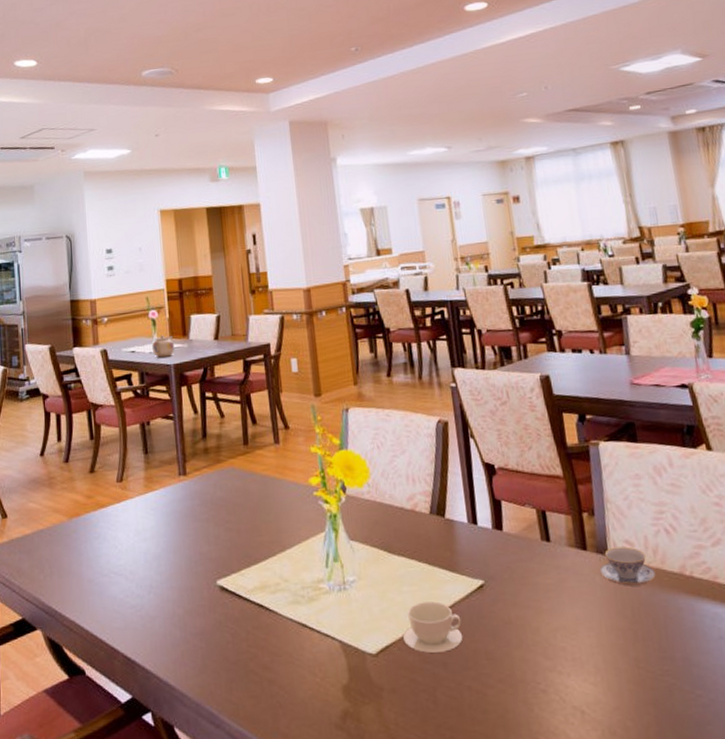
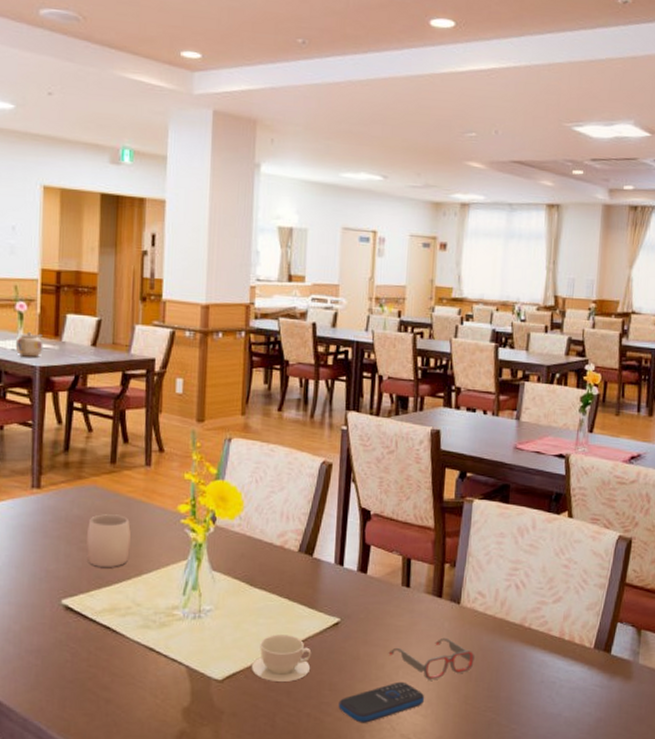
mug: none [231,493,272,546] -> present [87,514,131,567]
mobile phone: none [499,646,591,695] -> present [338,681,425,723]
spectacles: none [541,593,637,643] -> present [388,637,475,680]
teacup: present [599,546,656,586] -> none [450,597,499,633]

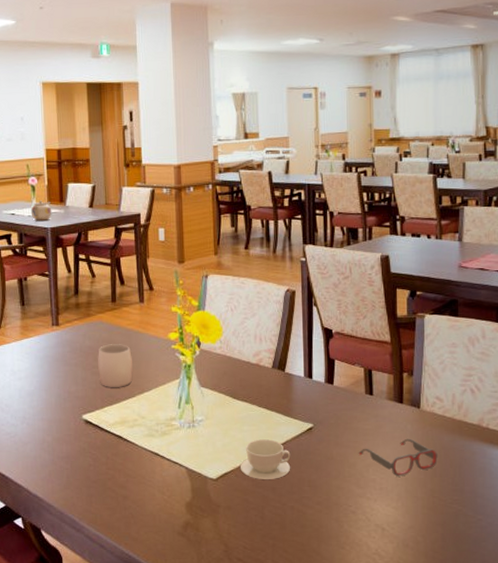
mobile phone: present [338,681,425,723] -> none [318,478,395,515]

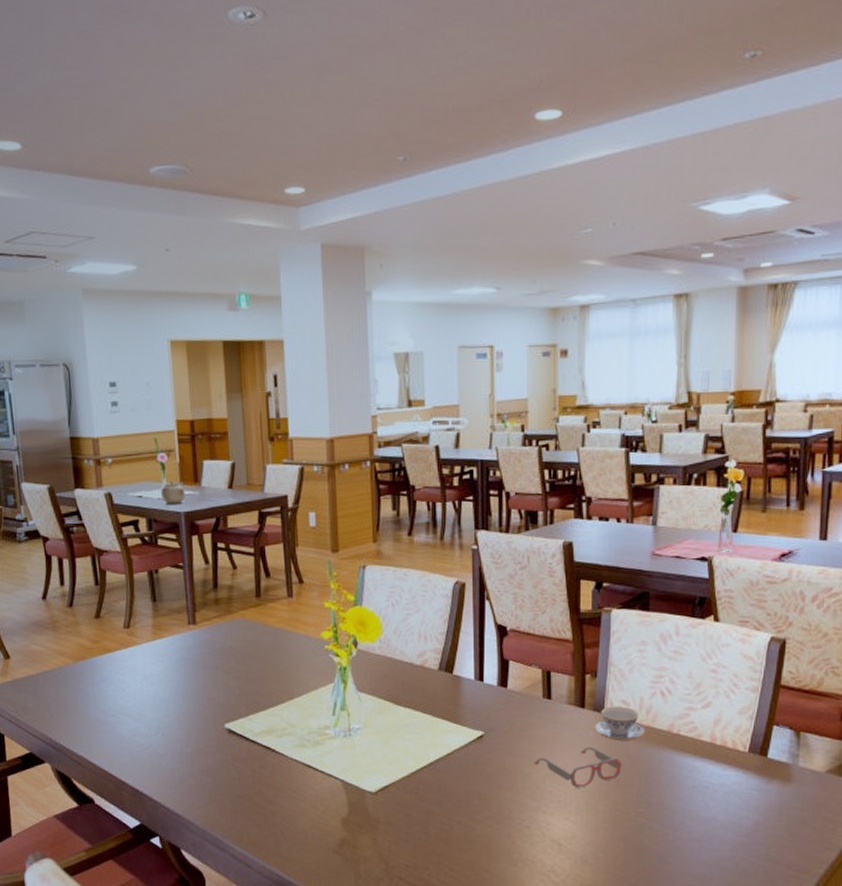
mug: present [98,344,133,387] -> none [241,644,281,693]
teacup: present [240,439,291,479] -> none [401,749,459,792]
teacup: none [411,402,458,433] -> present [594,706,645,741]

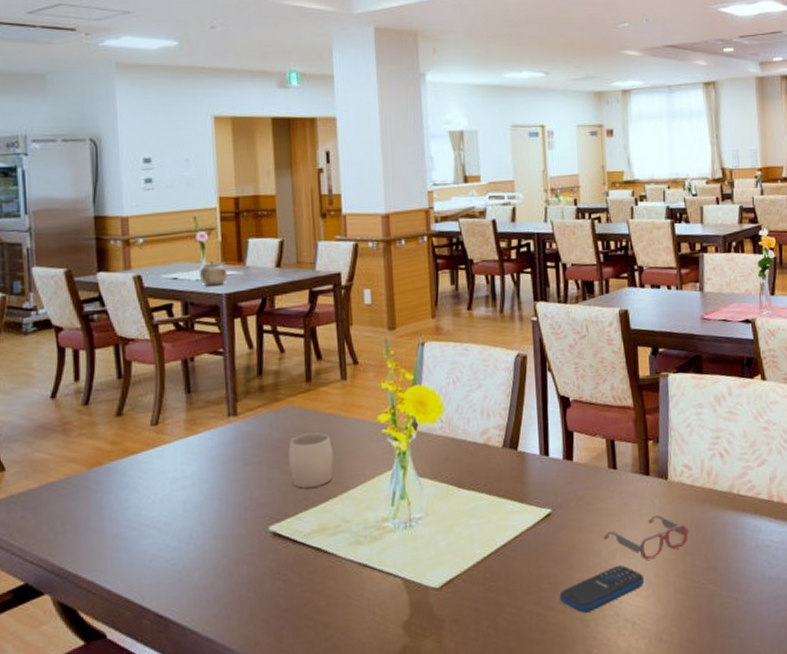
mug: none [241,644,281,693] -> present [288,432,334,488]
mobile phone: none [488,790,574,830] -> present [559,565,645,613]
teacup: present [594,706,645,741] -> none [659,470,708,507]

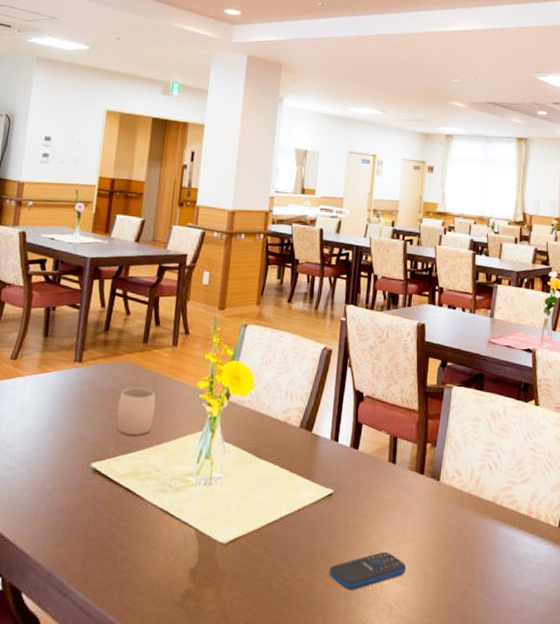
teapot: present [199,260,228,286] -> none [71,228,96,250]
spectacles: present [603,514,689,560] -> none [375,511,452,552]

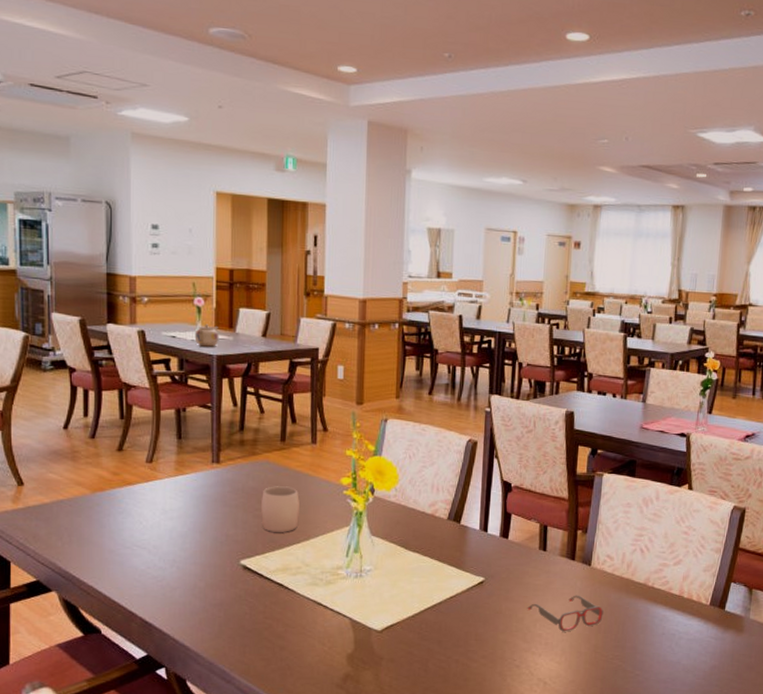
teapot: none [71,228,96,250] -> present [194,324,219,347]
mobile phone: present [329,551,407,590] -> none [483,633,560,669]
spectacles: none [375,511,452,552] -> present [527,595,604,632]

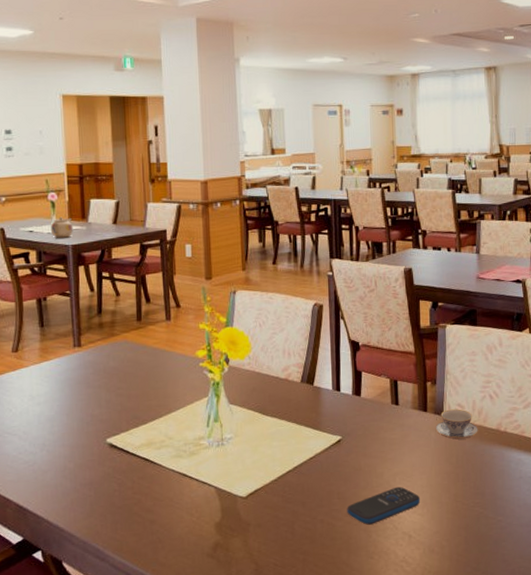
mug: present [261,486,300,532] -> none [123,363,159,409]
mobile phone: none [483,633,560,669] -> present [347,486,421,525]
spectacles: present [527,595,604,632] -> none [385,445,460,484]
teacup: none [581,560,625,591] -> present [435,409,478,440]

